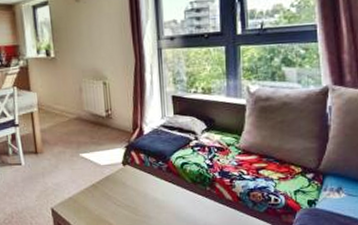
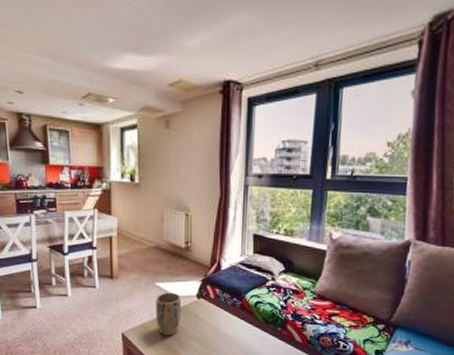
plant pot: none [81,161,109,207] -> present [155,292,182,336]

